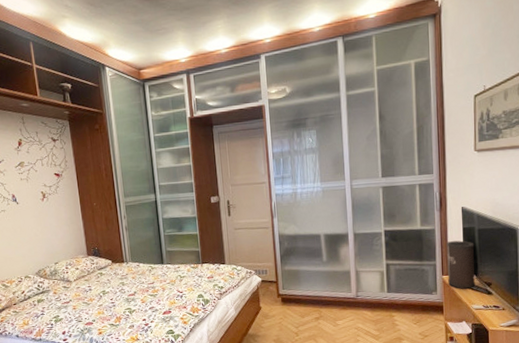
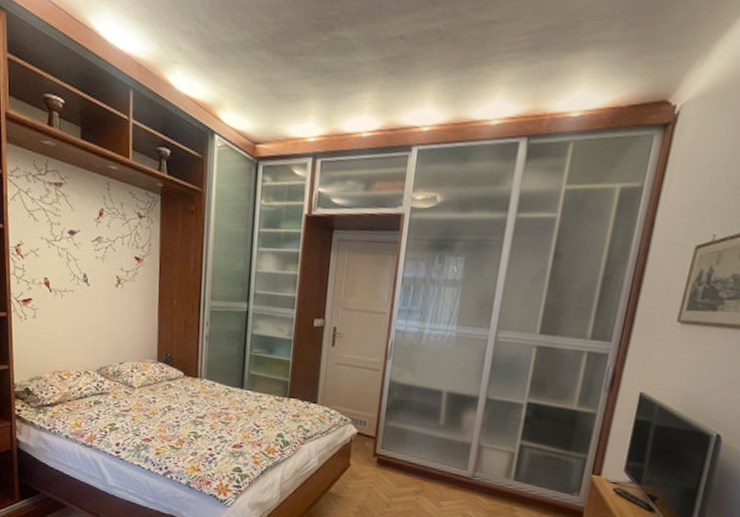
speaker: present [447,240,476,289] -> none [597,433,646,499]

